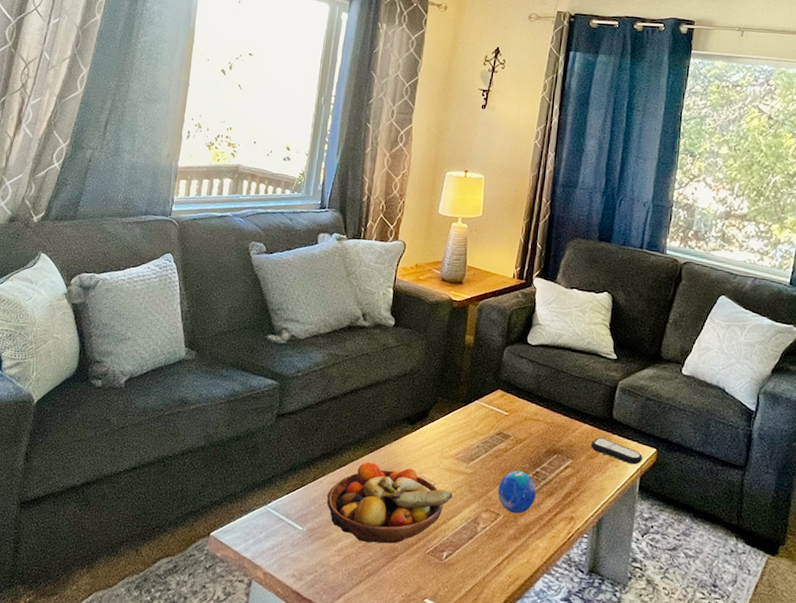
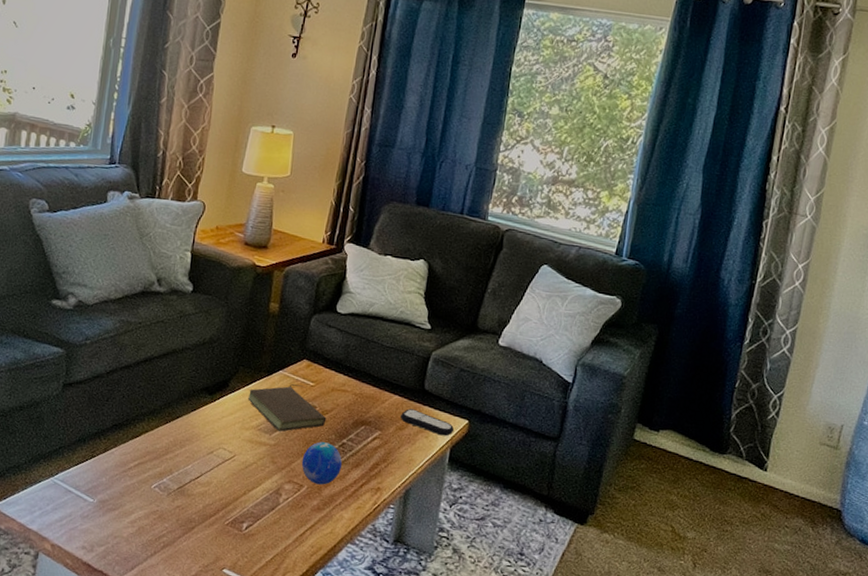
fruit bowl: present [327,462,453,544] -> none [119,433,254,515]
book: none [447,414,521,460] -> present [248,384,327,431]

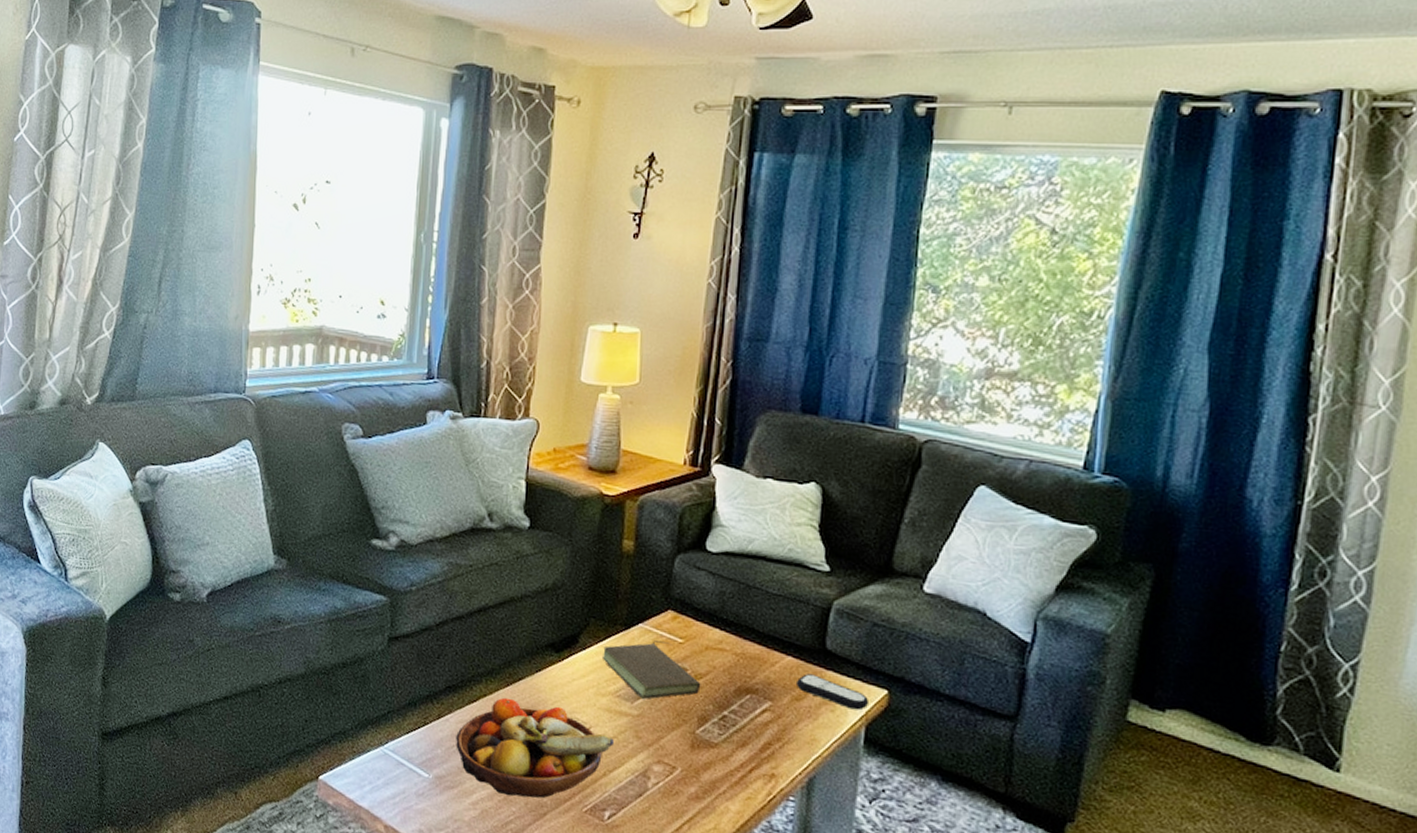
fruit bowl: none [119,433,254,515] -> present [456,697,614,798]
decorative orb: present [301,442,342,485] -> none [672,713,724,768]

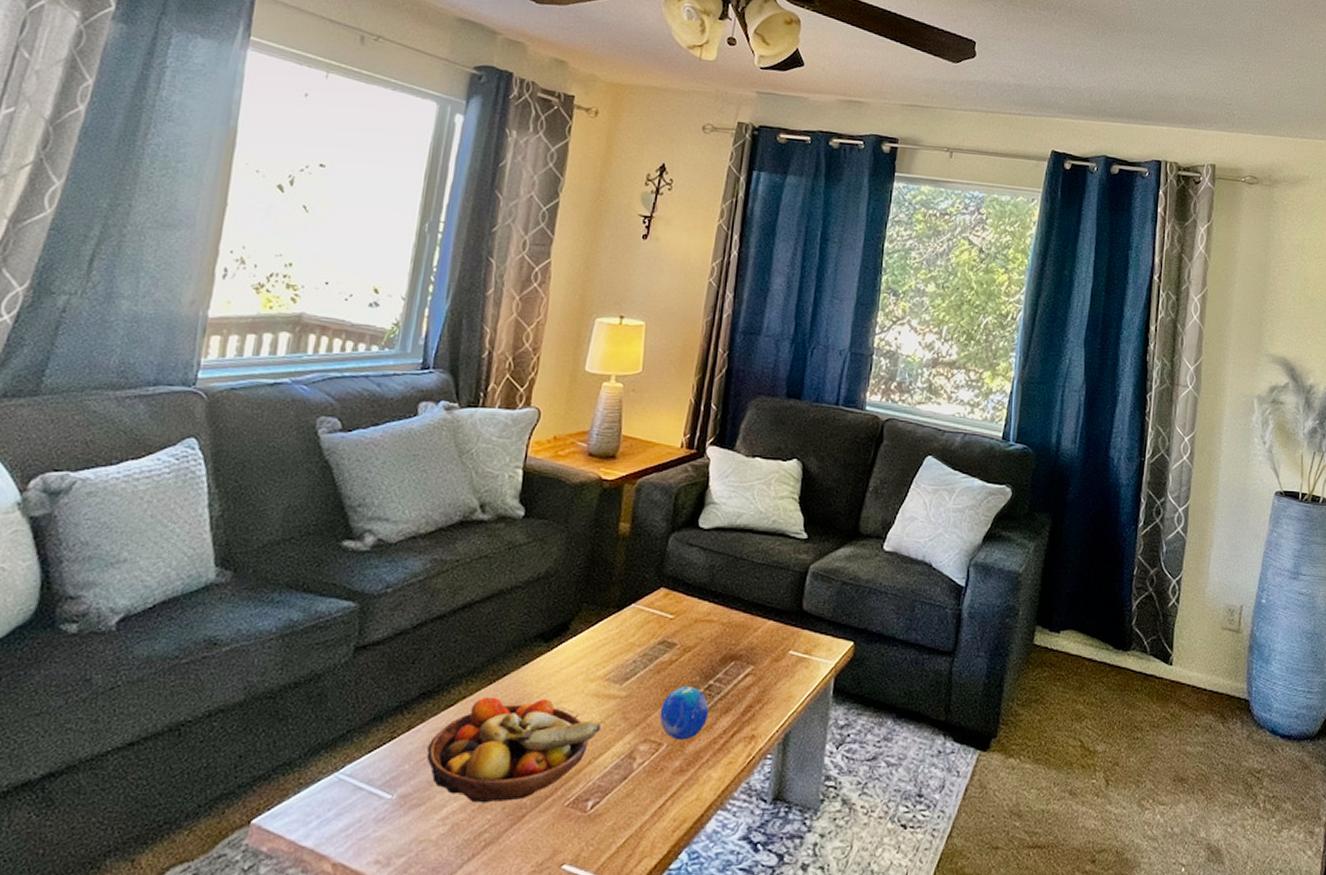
book: present [603,640,701,699] -> none [593,619,689,679]
decorative orb: none [672,713,724,768] -> present [659,686,709,740]
remote control: present [797,673,870,711] -> none [776,635,838,664]

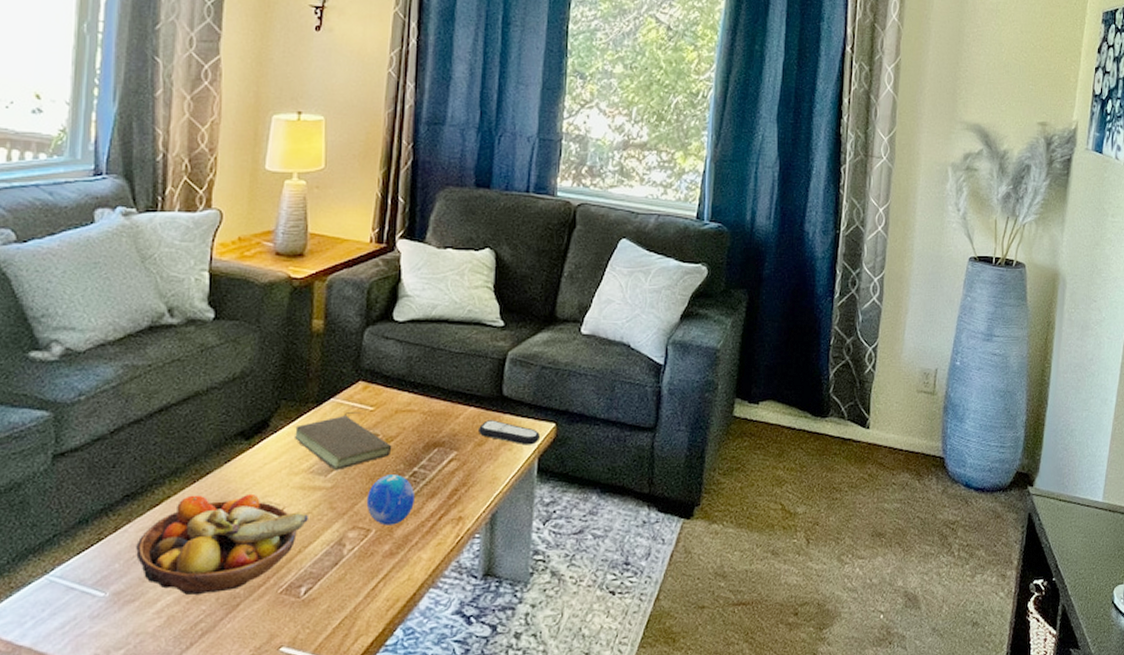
book: none [593,619,689,679] -> present [295,412,392,470]
remote control: none [776,635,838,664] -> present [479,420,541,445]

